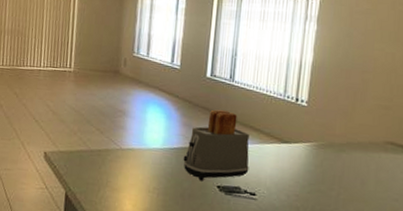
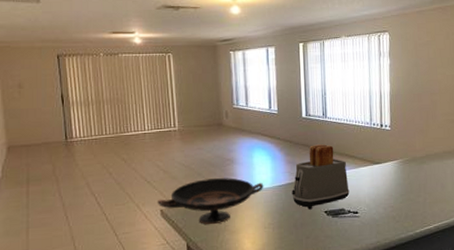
decorative bowl: none [42,127,155,178] -> present [157,178,264,224]

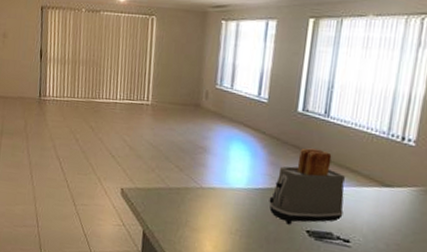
decorative bowl: present [157,178,264,224] -> none [118,164,238,217]

